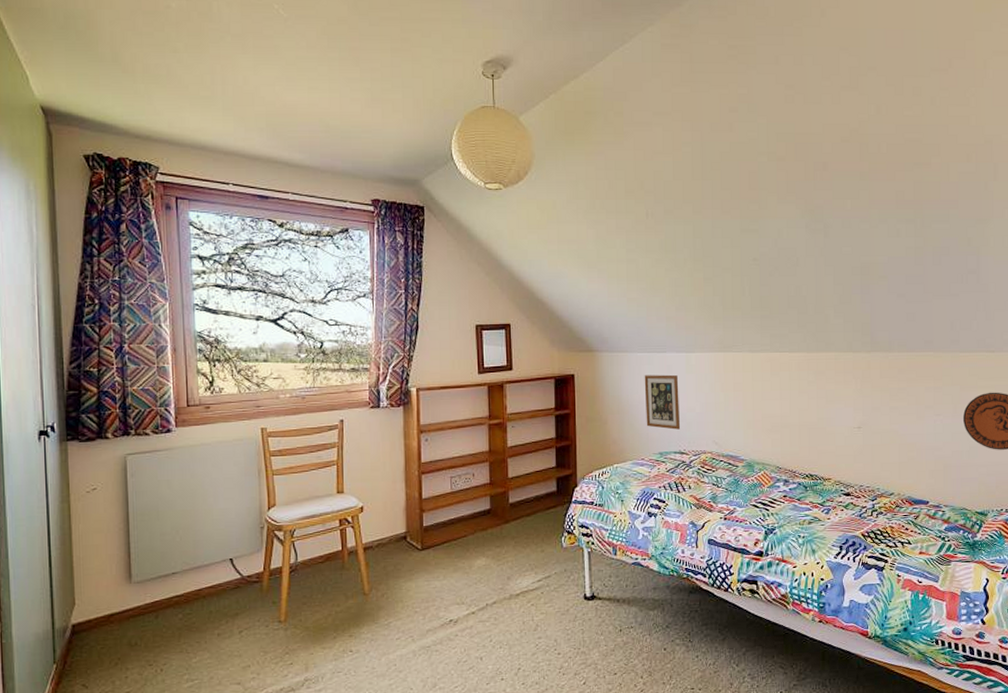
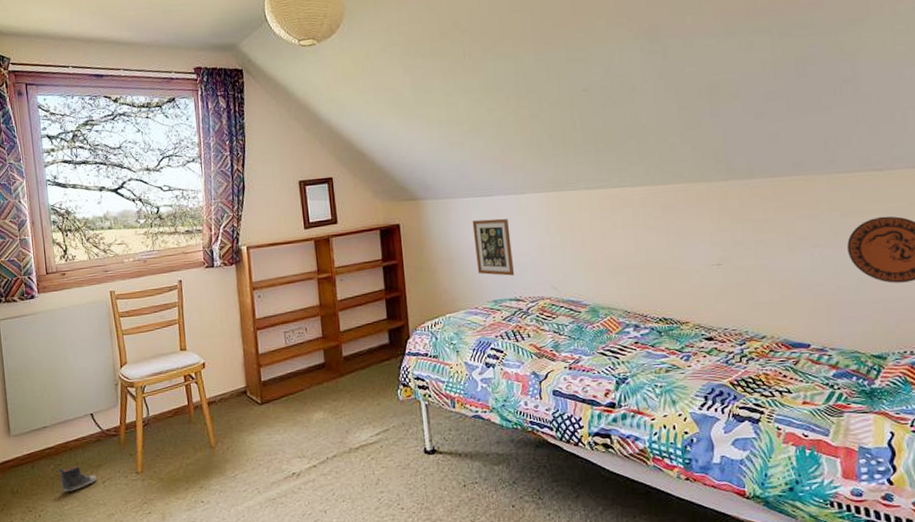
shoe: none [187,615,233,644] -> present [58,466,97,493]

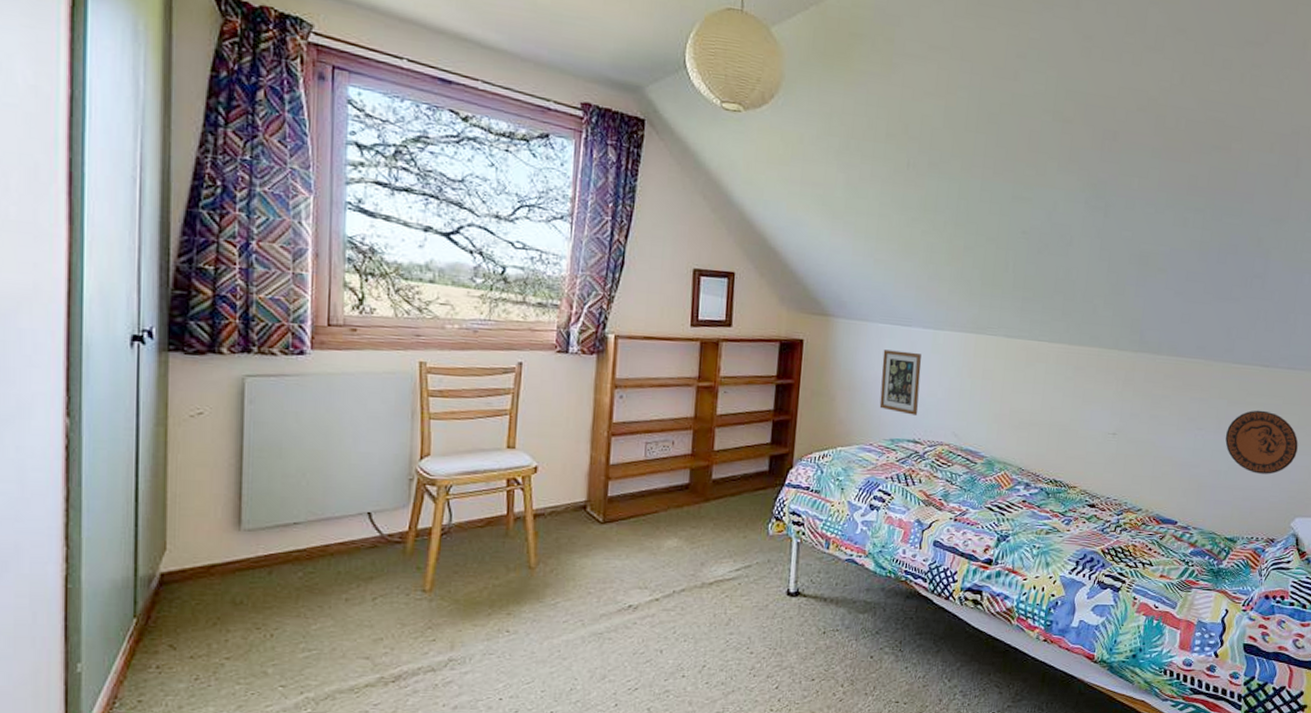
shoe: present [58,466,97,493] -> none [308,576,366,609]

